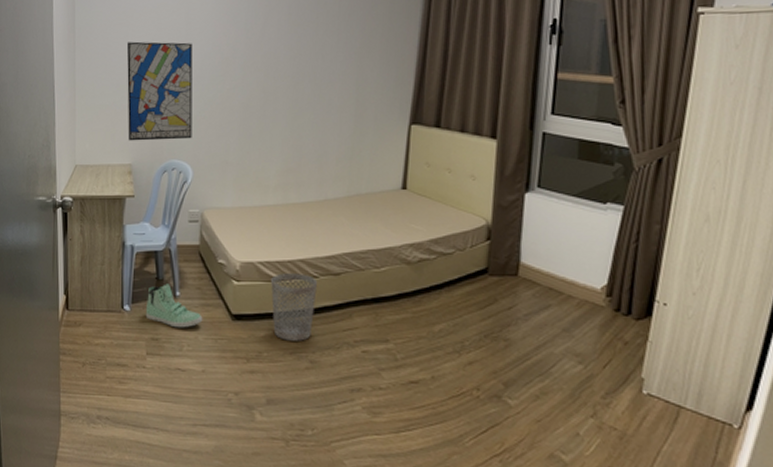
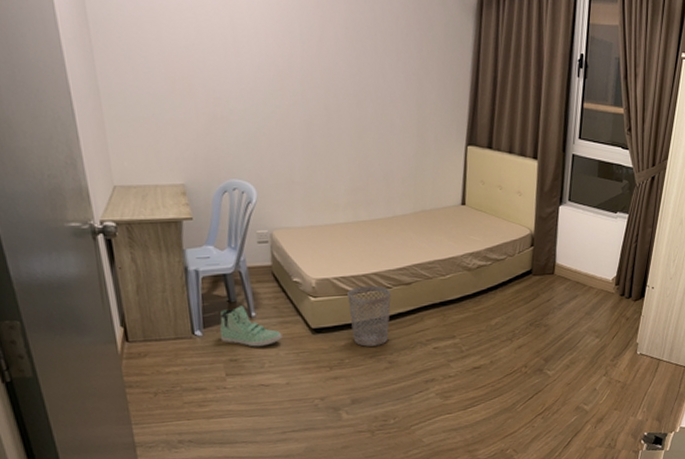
wall art: present [127,41,192,141] -> none [162,45,252,159]

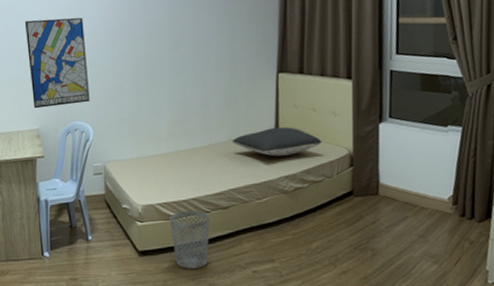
wall art: none [162,45,252,159] -> present [25,17,90,109]
sneaker: present [219,305,283,347] -> none [63,230,114,268]
pillow: none [417,202,507,233] -> present [232,127,323,157]

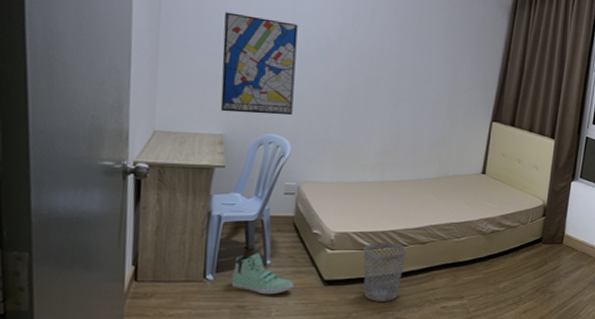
sneaker: none [63,230,114,268] -> present [231,253,294,295]
pillow: present [232,127,323,157] -> none [439,171,522,199]

